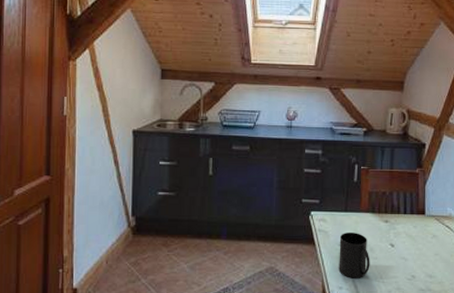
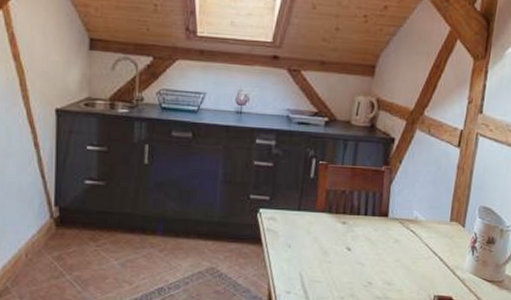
mug: present [338,232,370,278] -> none [287,232,323,283]

